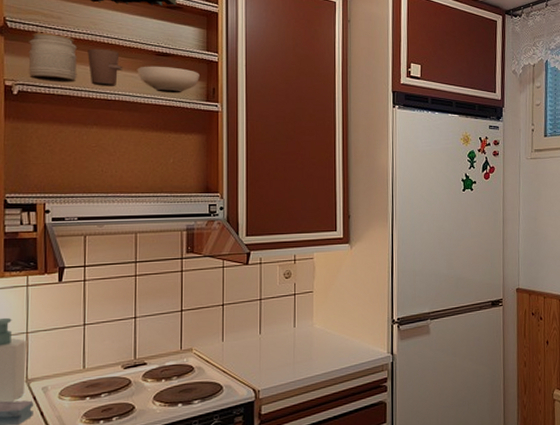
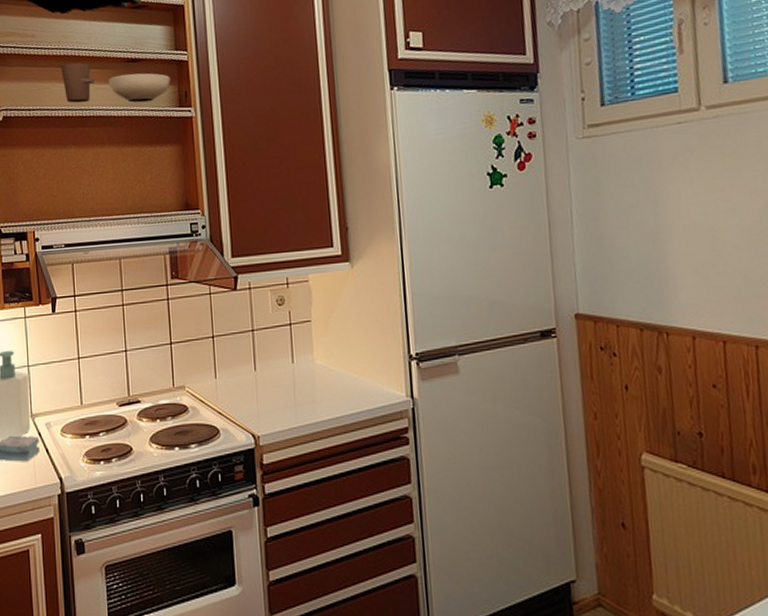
jar: present [28,31,78,82] -> none [8,51,54,105]

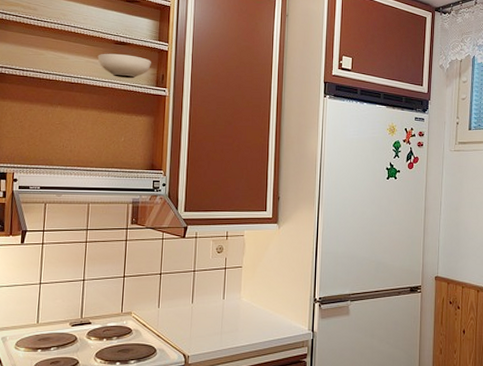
cup: present [61,62,95,104] -> none [56,37,86,72]

